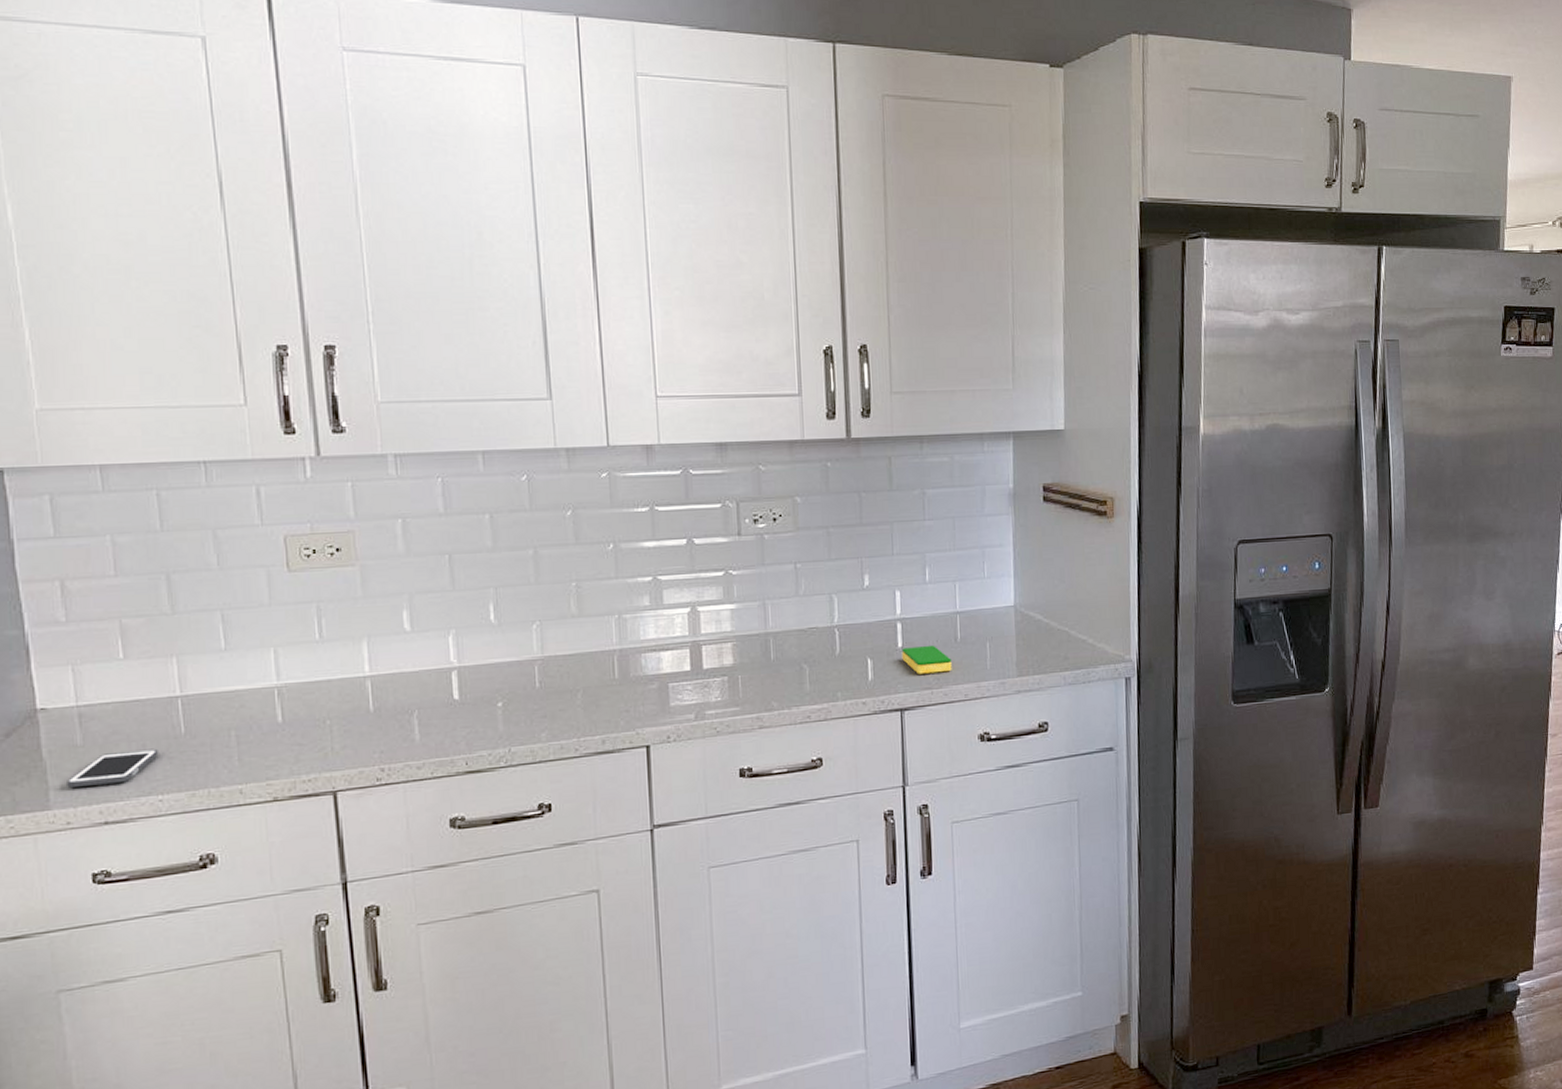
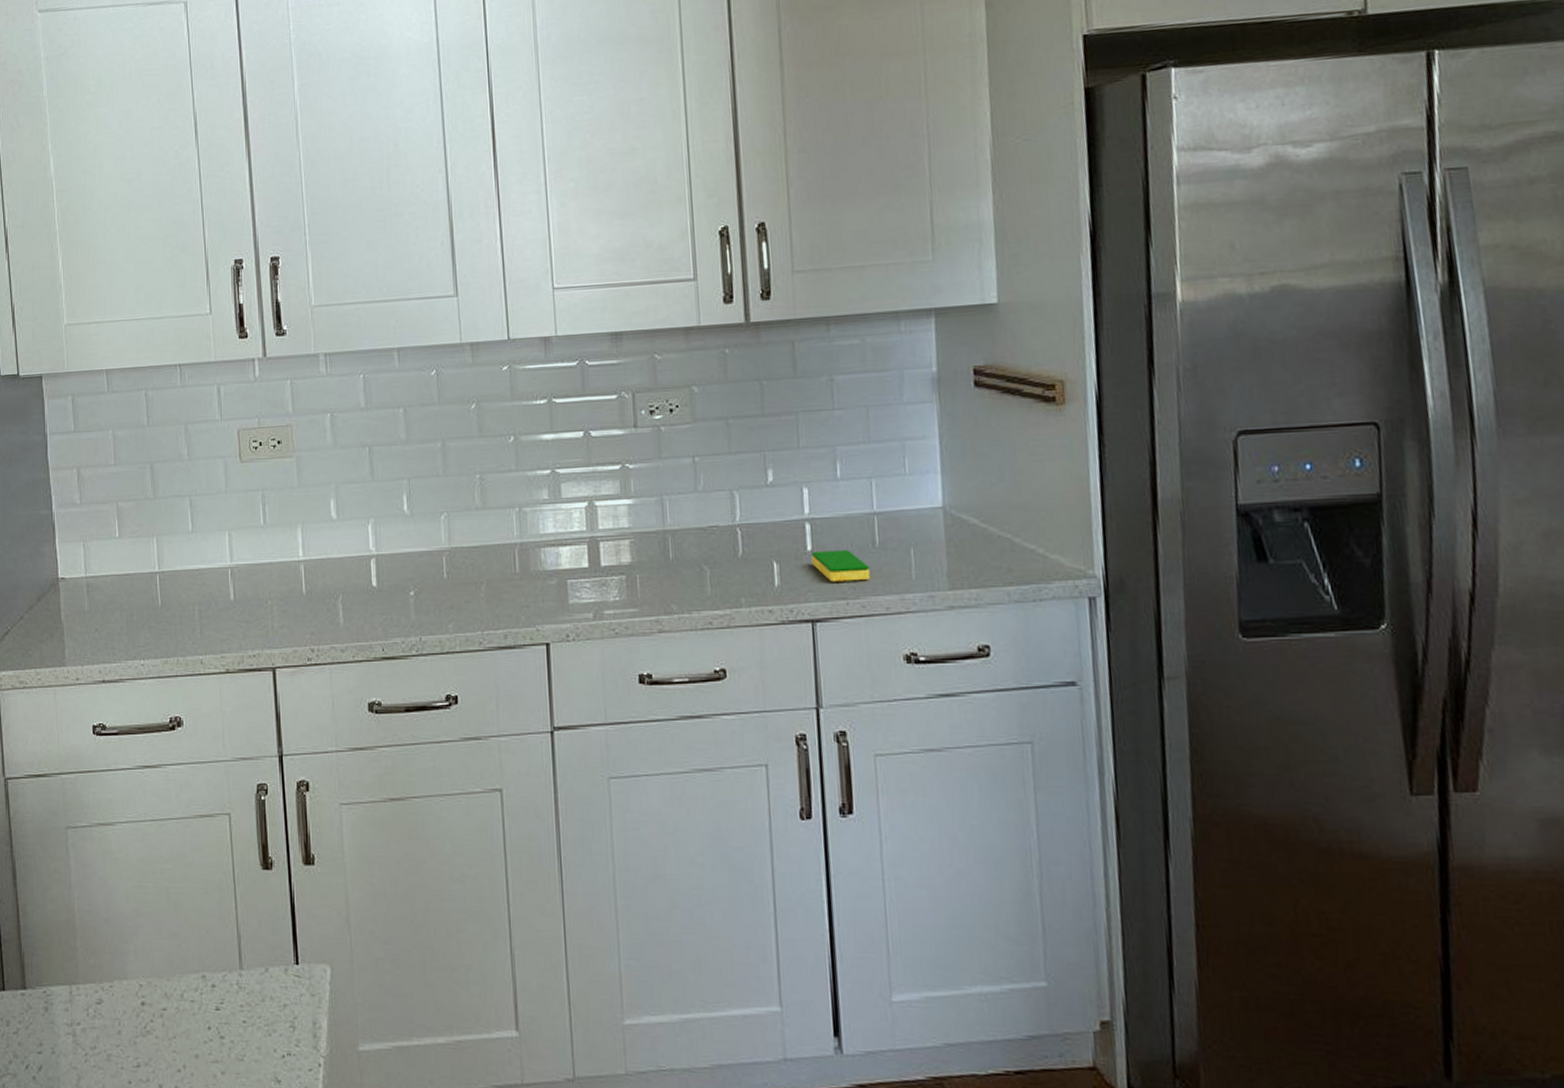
cell phone: present [67,748,159,788] -> none [77,618,142,648]

